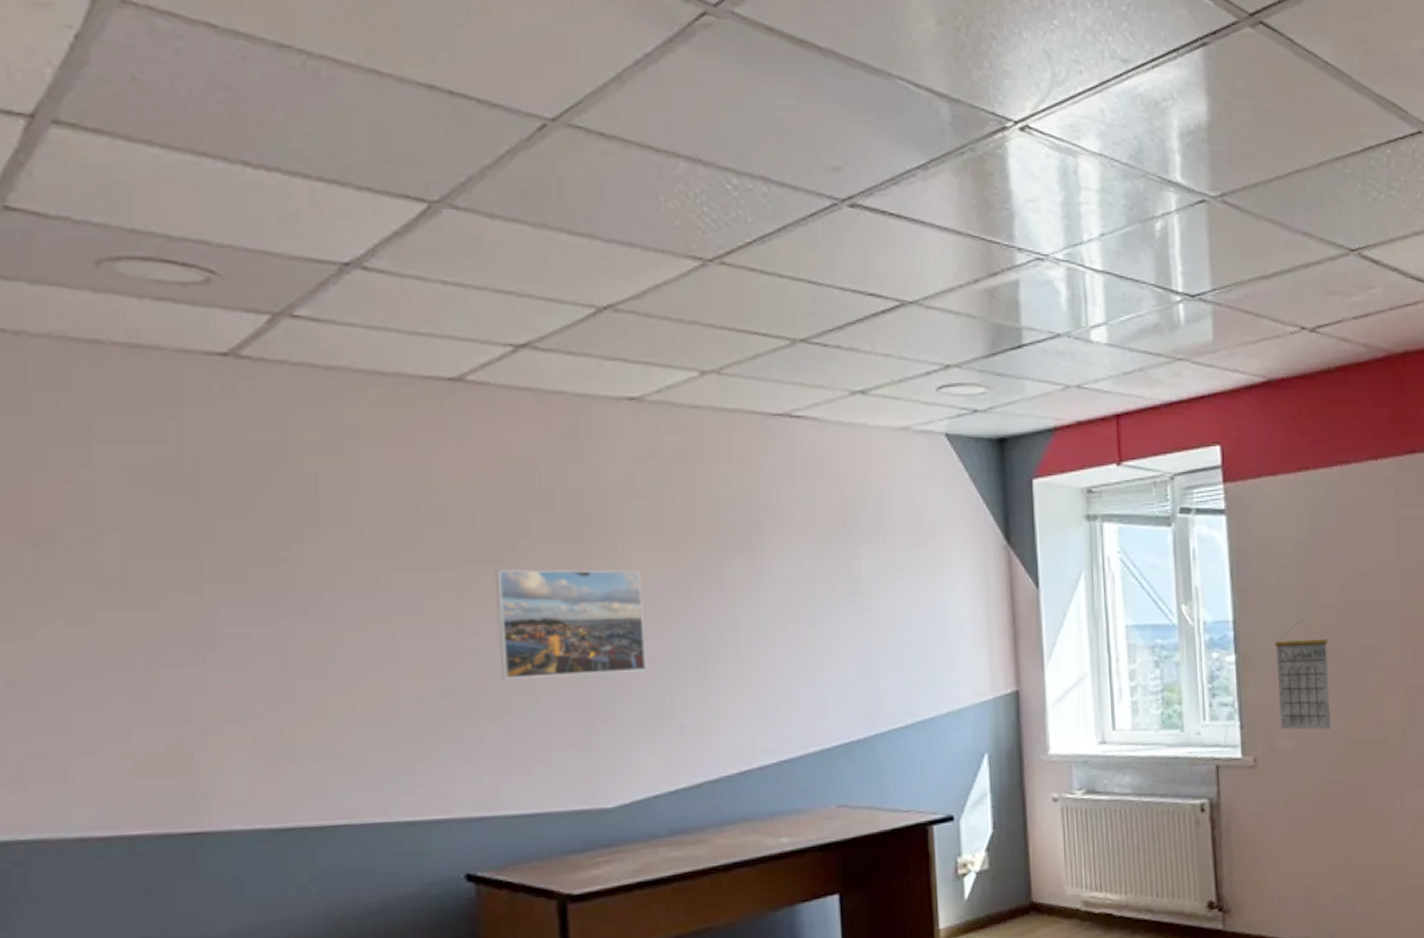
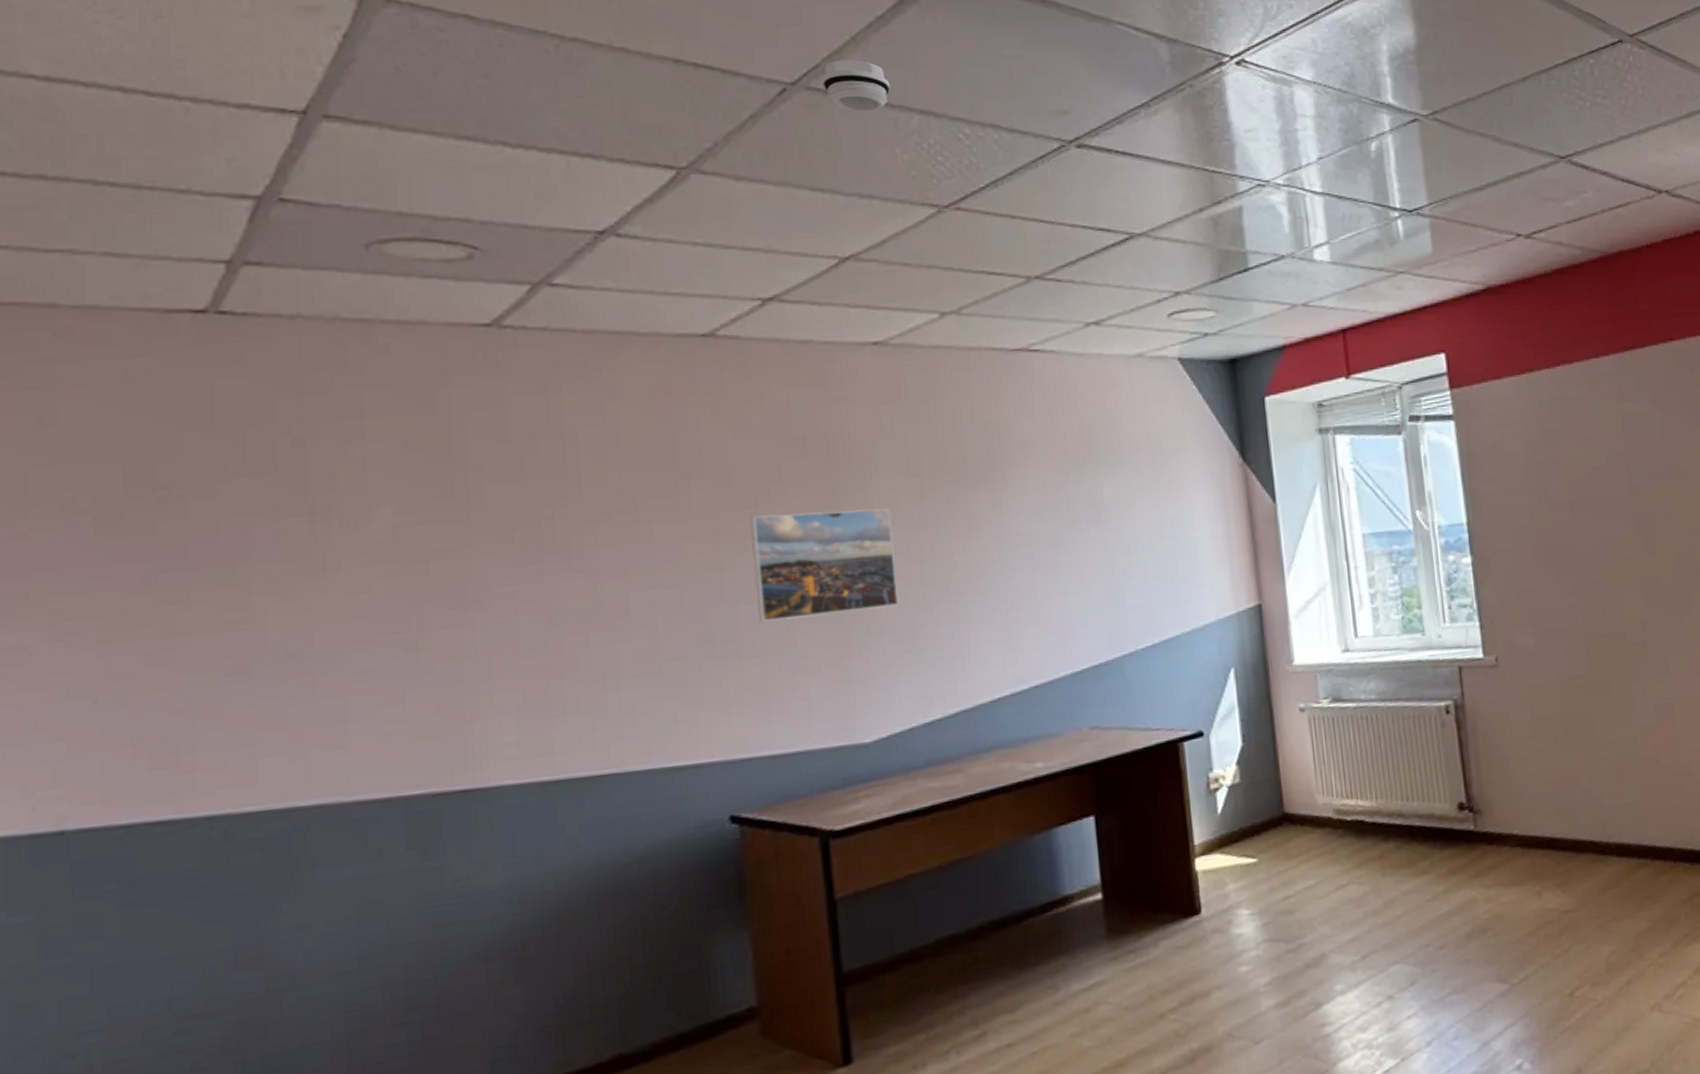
smoke detector: none [584,97,657,155] -> present [822,59,891,112]
calendar: present [1274,620,1332,730] -> none [1508,518,1570,627]

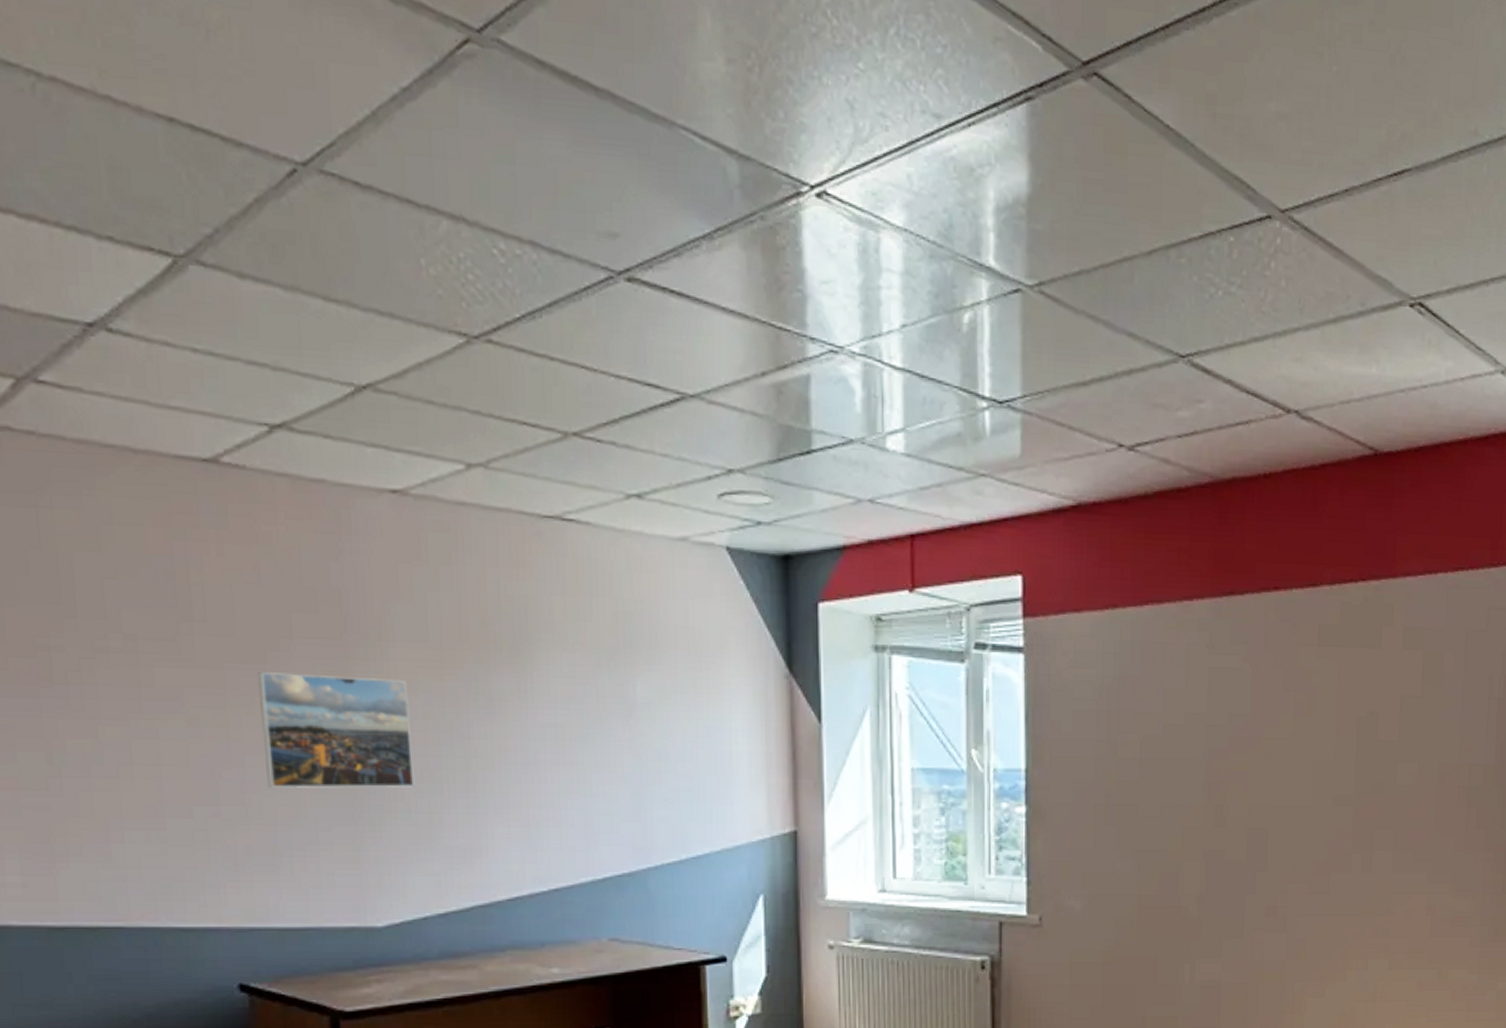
smoke detector: present [822,59,891,112] -> none [337,139,417,210]

